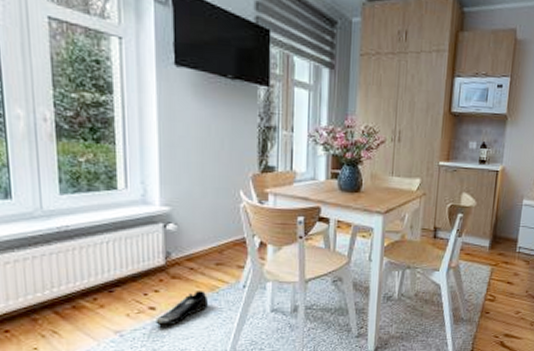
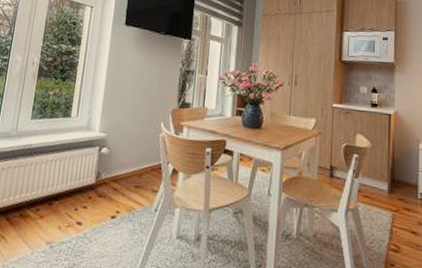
shoe: present [156,291,209,326] -> none [80,210,125,242]

